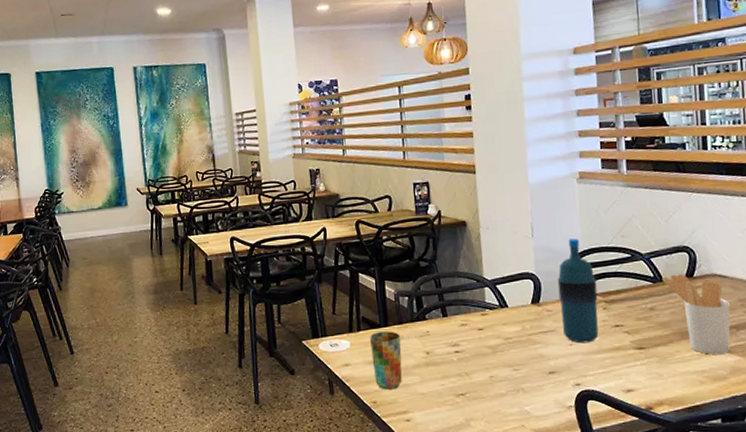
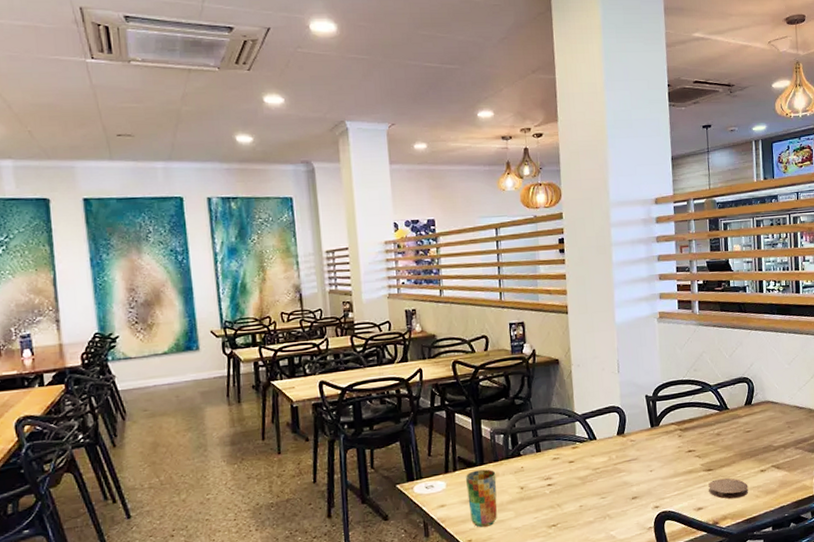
water bottle: present [557,238,599,344] -> none [640,373,675,469]
coaster: none [640,358,691,383] -> present [708,478,749,499]
utensil holder: present [661,274,731,355] -> none [726,402,780,472]

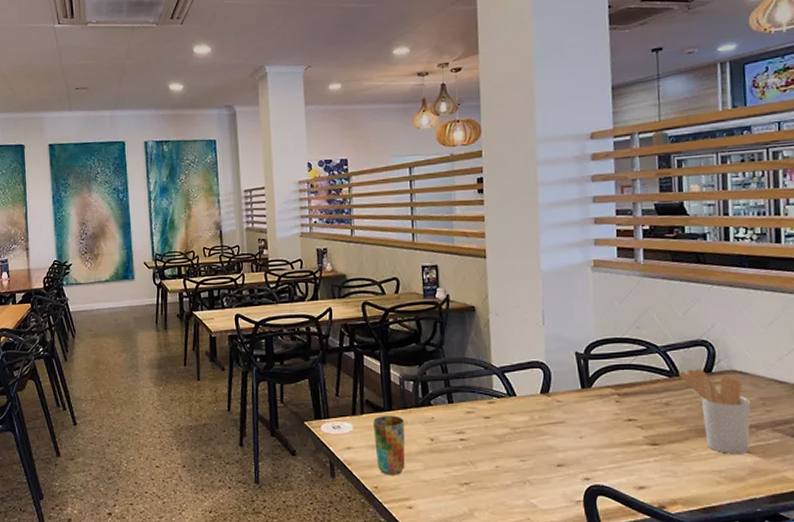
coaster: present [708,478,749,499] -> none [653,456,707,482]
utensil holder: none [726,402,780,472] -> present [678,369,751,455]

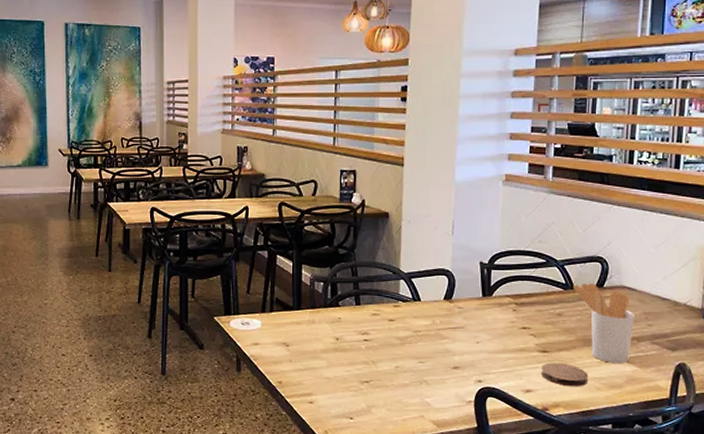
cup: present [373,415,406,475] -> none [282,314,312,371]
coaster: none [653,456,707,482] -> present [541,362,589,387]

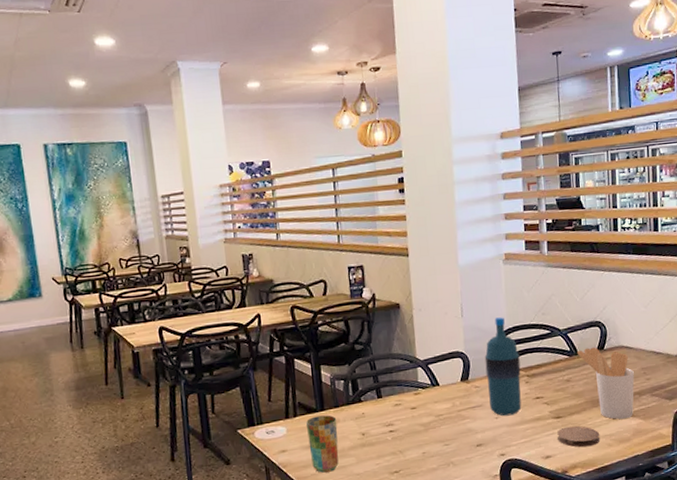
cup: none [282,314,312,371] -> present [306,415,339,473]
water bottle: none [471,239,509,342] -> present [484,317,522,416]

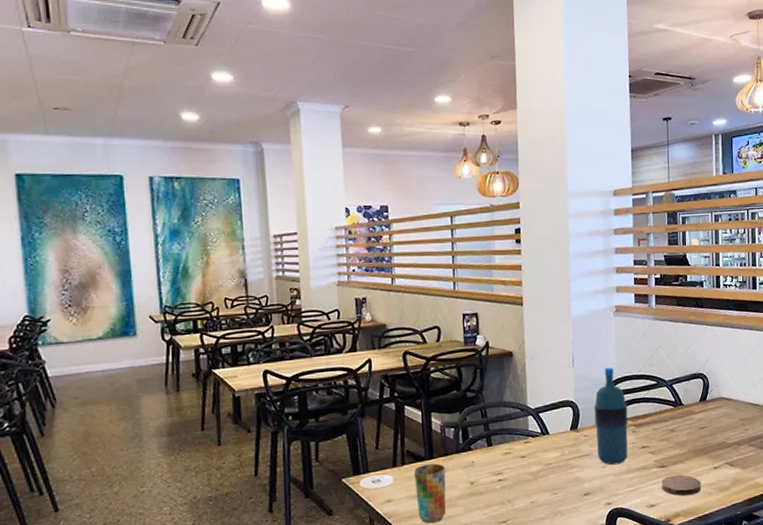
utensil holder: present [577,347,635,420] -> none [681,398,734,469]

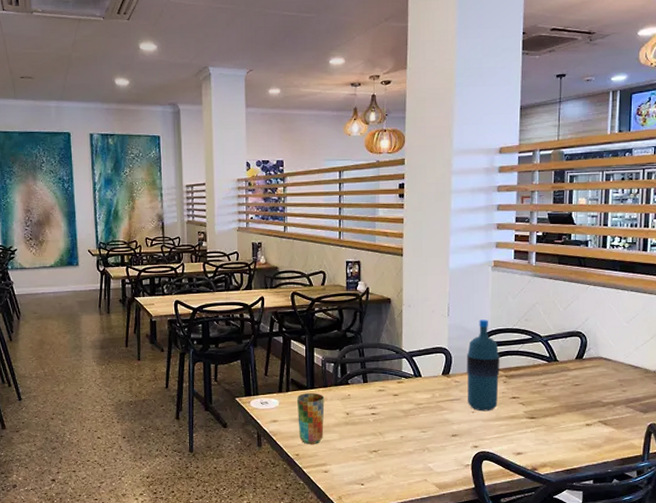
coaster: present [661,474,702,496] -> none [530,427,572,449]

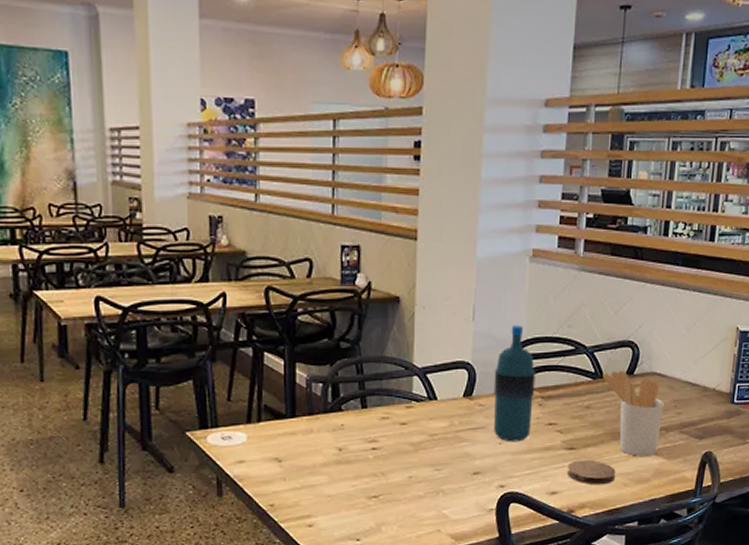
cup: present [297,393,325,444] -> none [272,423,310,491]
coaster: none [530,427,572,449] -> present [567,460,616,485]
utensil holder: none [556,355,610,427] -> present [602,371,664,457]

